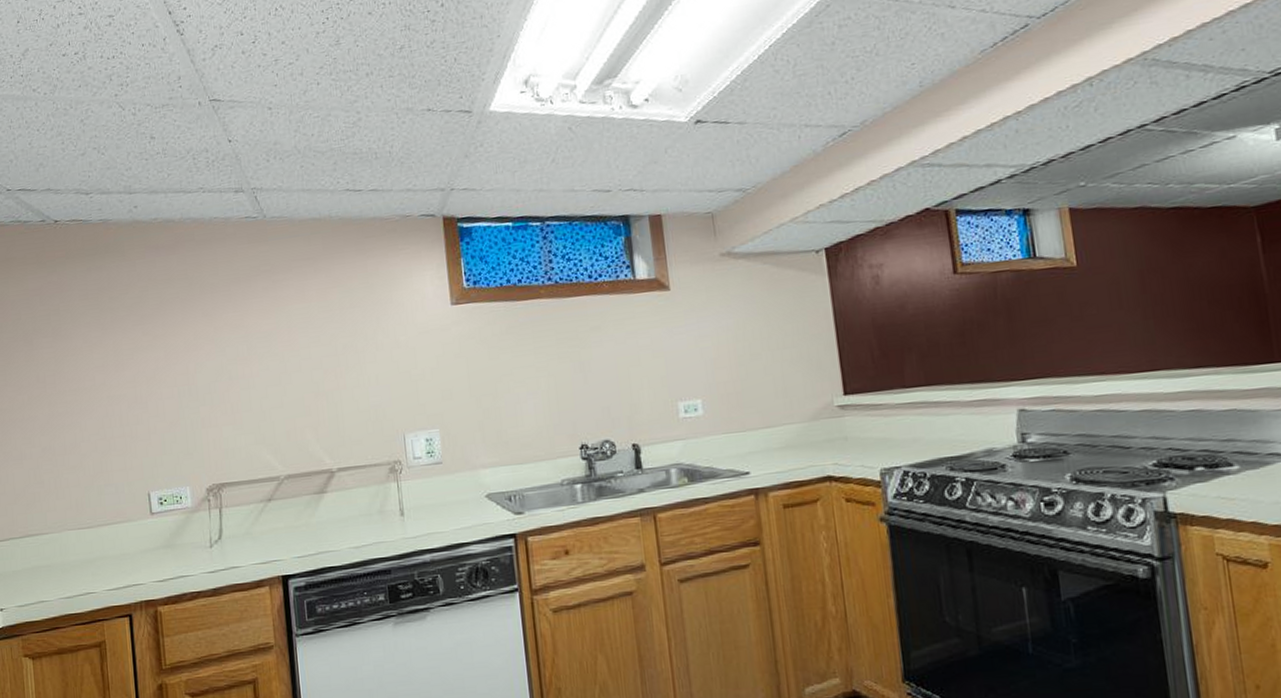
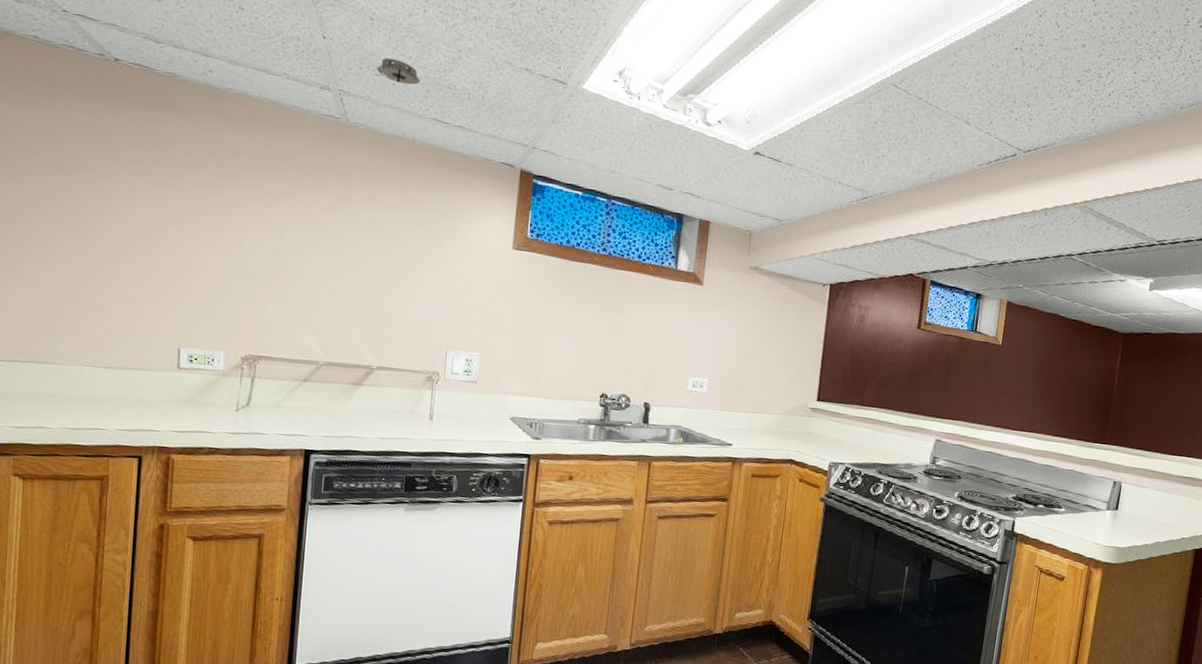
smoke detector: none [282,140,326,165] -> present [375,57,420,85]

